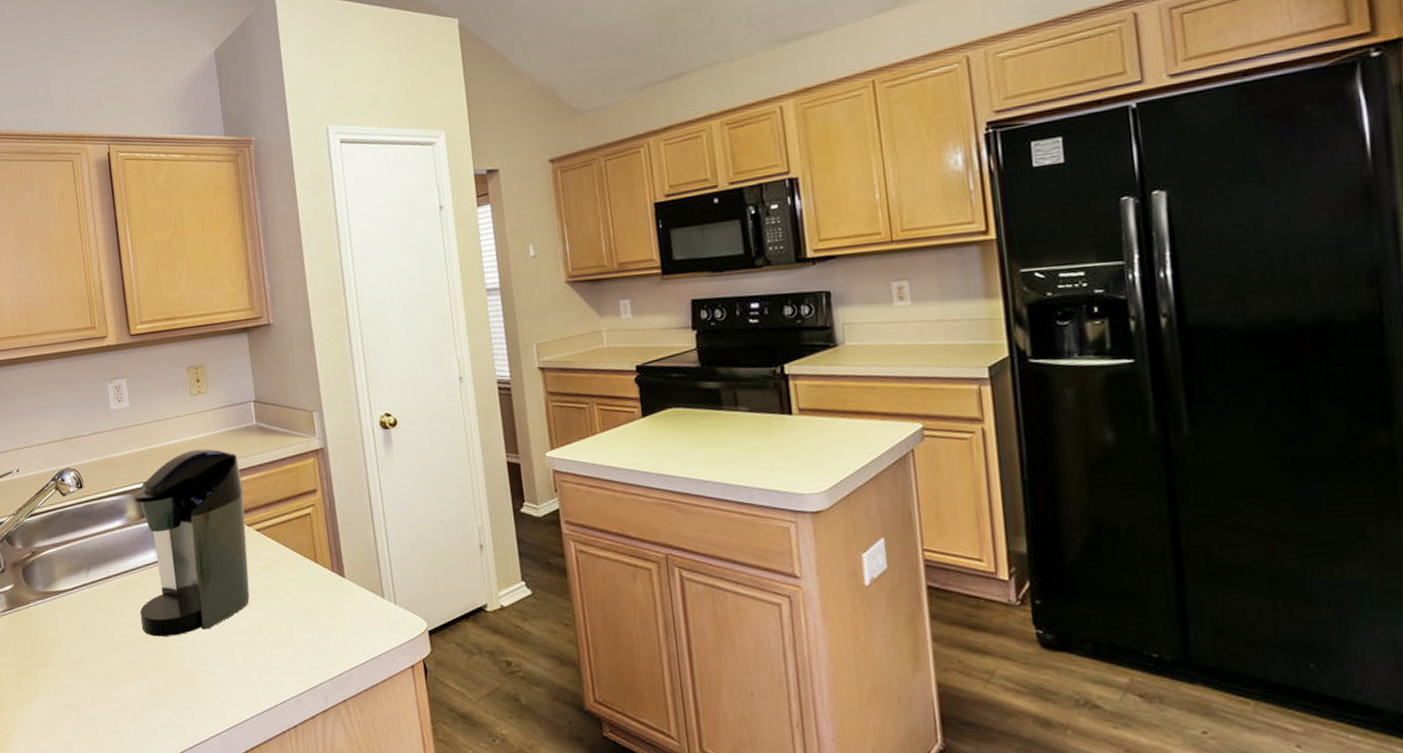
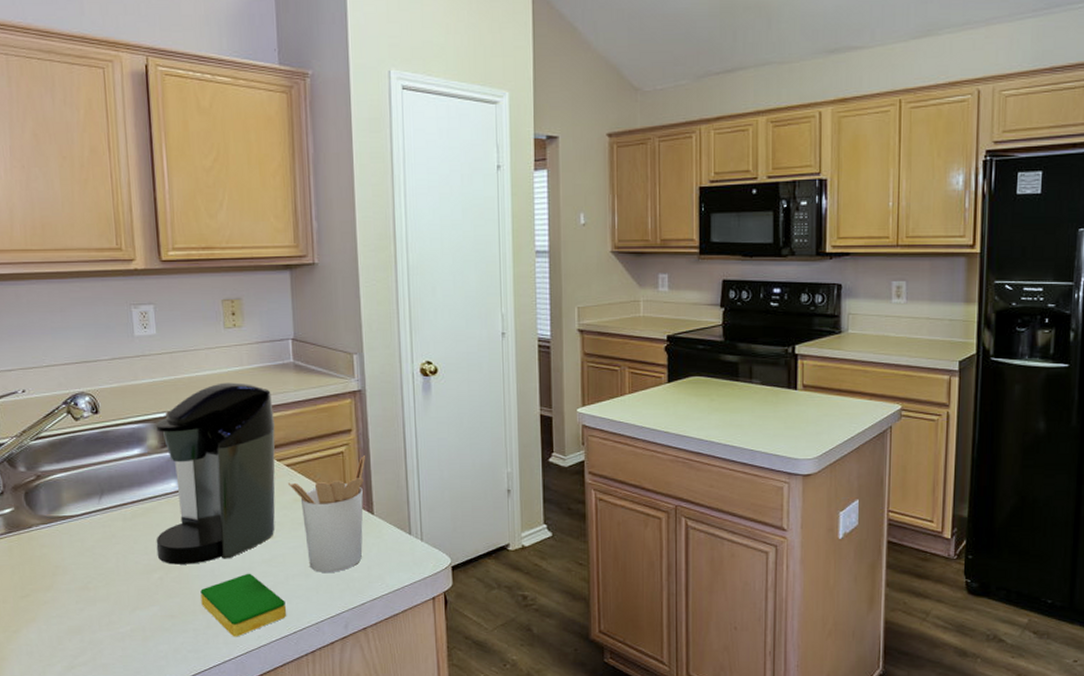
dish sponge: none [183,643,266,712] -> present [200,573,286,637]
utensil holder: none [260,516,337,641] -> present [289,456,366,572]

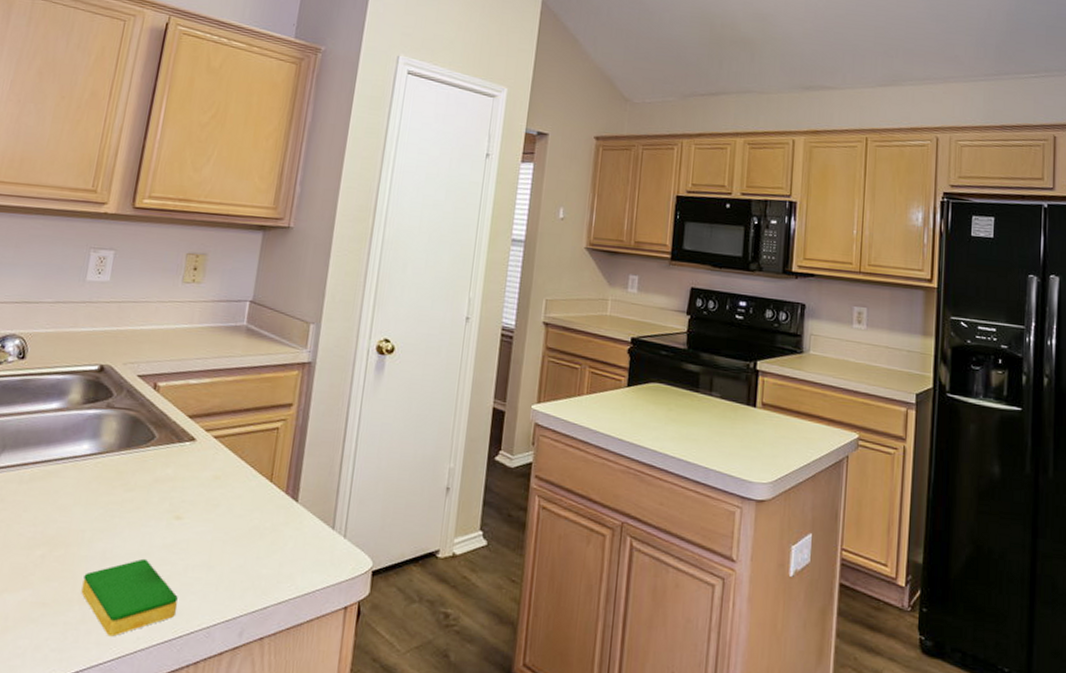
coffee maker: present [155,382,276,565] -> none [45,339,216,543]
utensil holder: present [289,456,366,572] -> none [212,434,303,567]

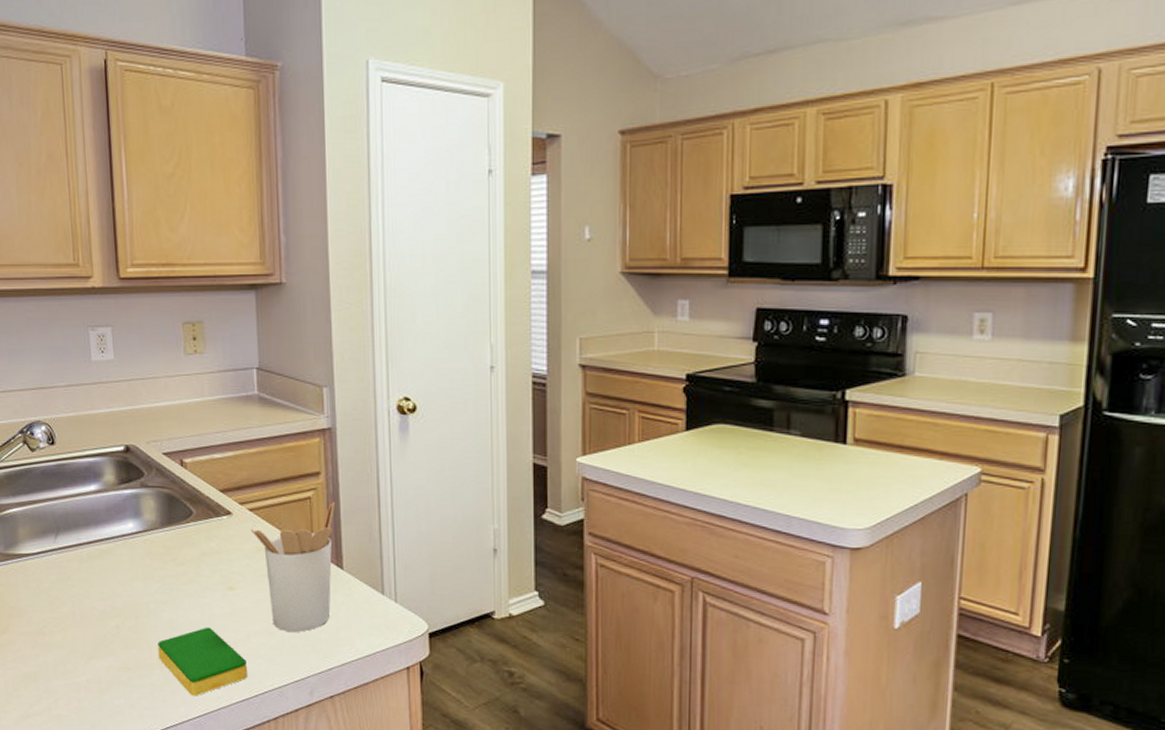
utensil holder: none [212,434,303,567] -> present [251,502,336,632]

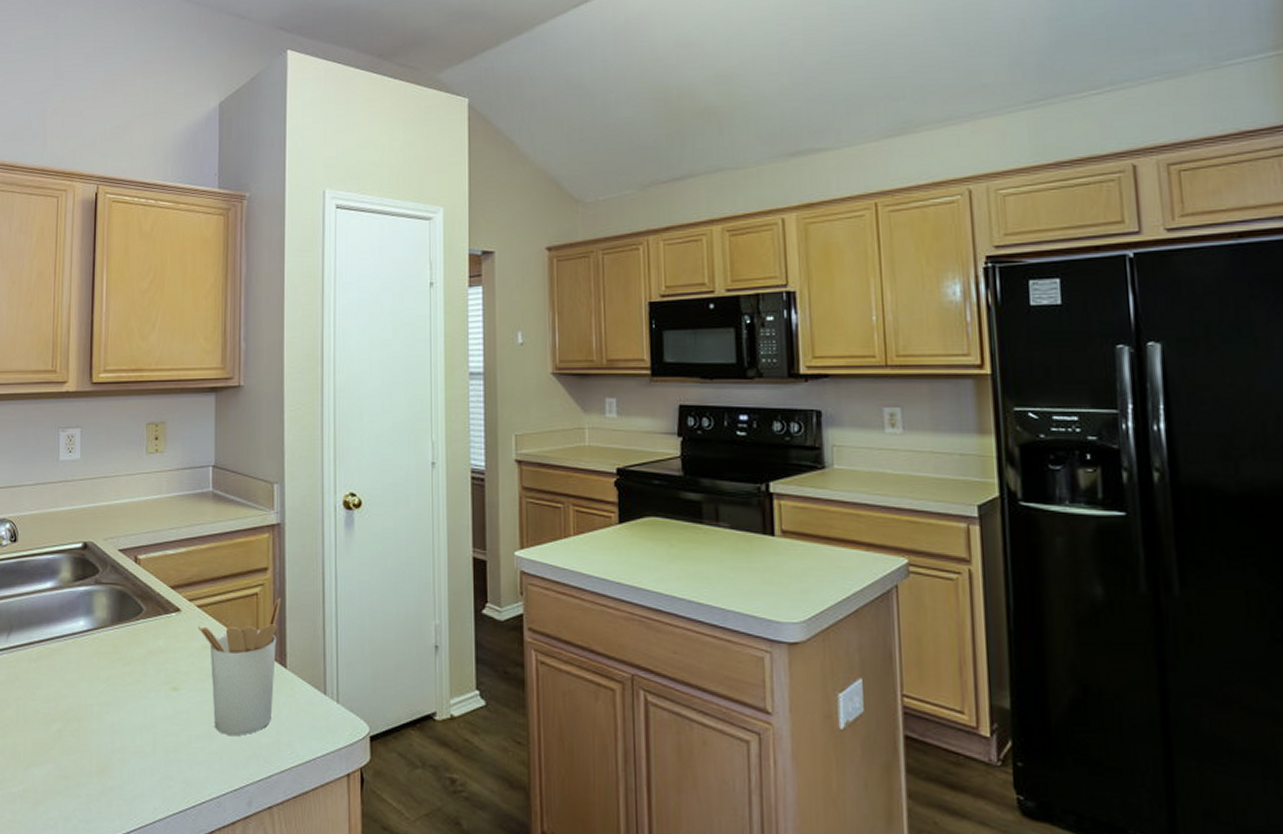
dish sponge: present [158,627,247,696] -> none [98,730,186,808]

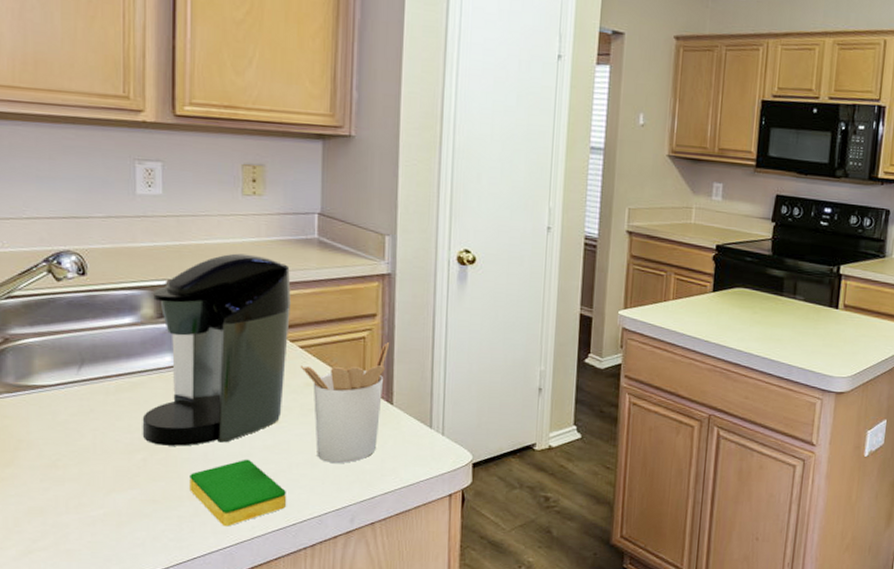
coffee maker: none [58,512,189,717] -> present [142,253,291,446]
dish sponge: none [98,730,186,808] -> present [189,459,286,527]

